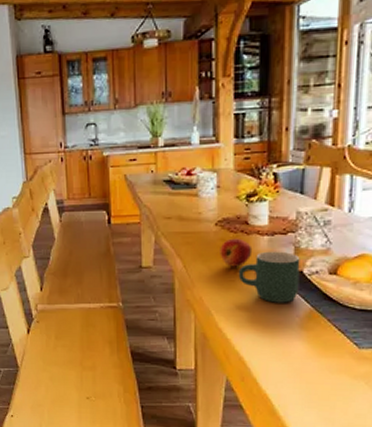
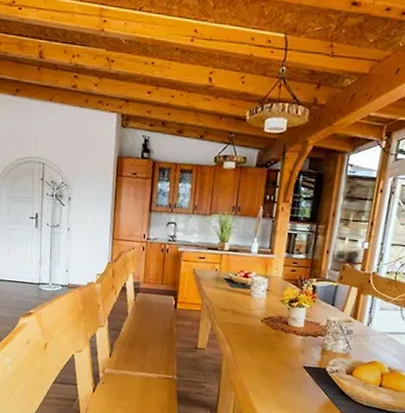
apple: present [220,238,253,267] -> none [262,334,289,359]
mug: present [238,251,300,303] -> none [274,348,325,394]

